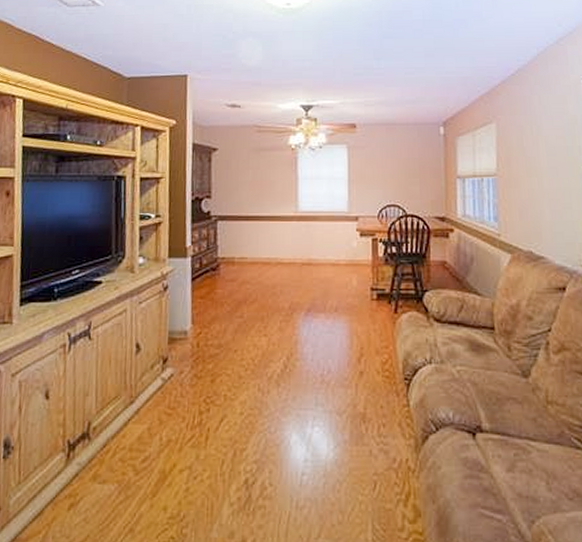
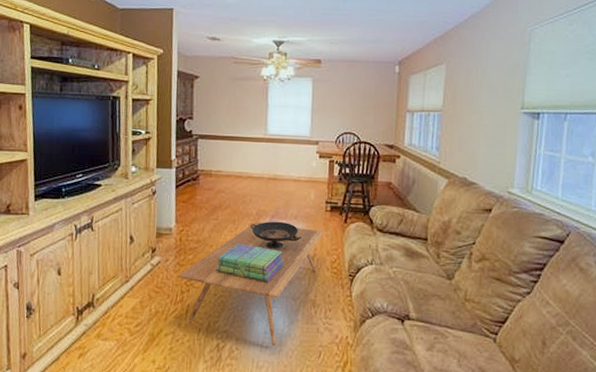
coffee table: none [195,317,371,476] -> present [178,221,324,345]
stack of books: none [242,346,325,394] -> present [216,244,284,283]
decorative bowl: none [281,315,345,351] -> present [249,221,302,249]

